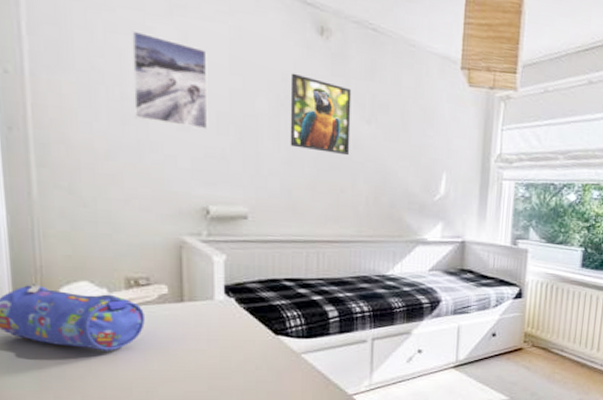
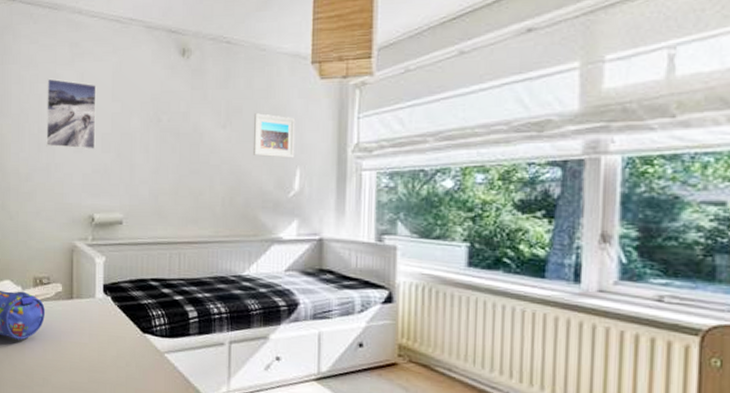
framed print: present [290,73,352,156] -> none [157,92,209,160]
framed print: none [399,112,444,163] -> present [252,113,296,158]

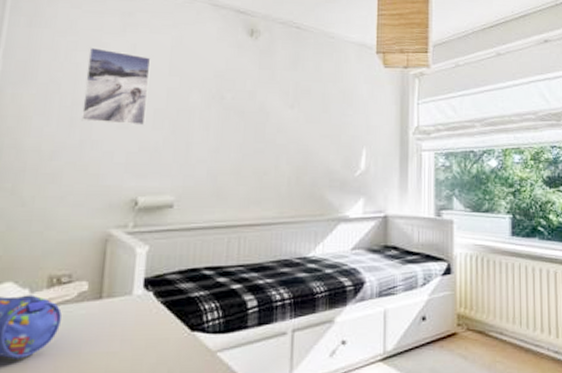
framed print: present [252,113,296,158] -> none [320,95,362,139]

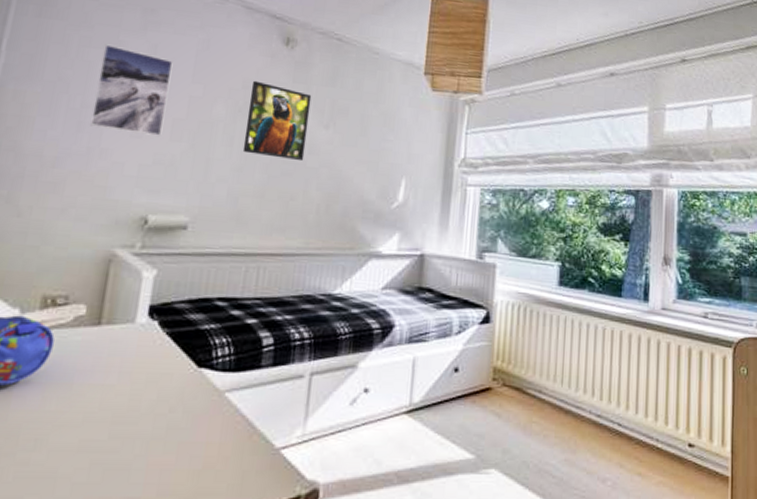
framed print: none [218,70,277,140] -> present [242,80,312,162]

